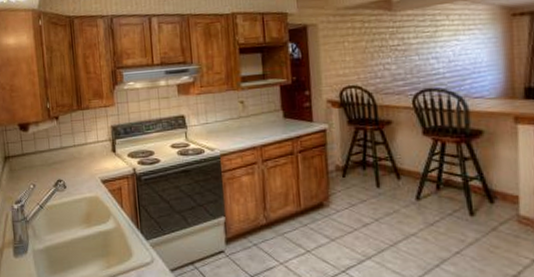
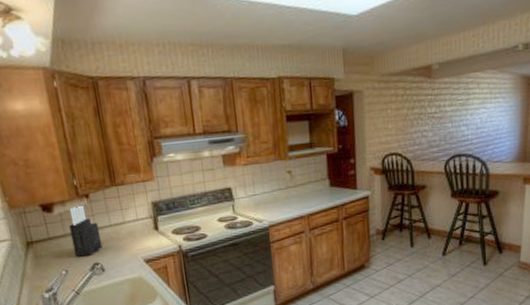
knife block: none [40,124,66,173] -> present [69,203,102,257]

